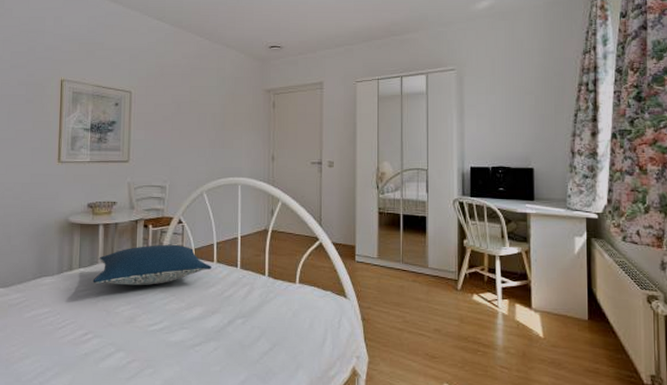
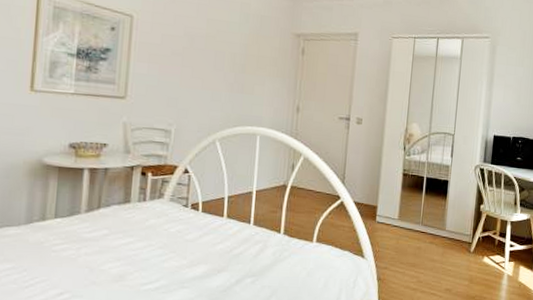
pillow: present [93,244,213,286] -> none [72,195,222,241]

